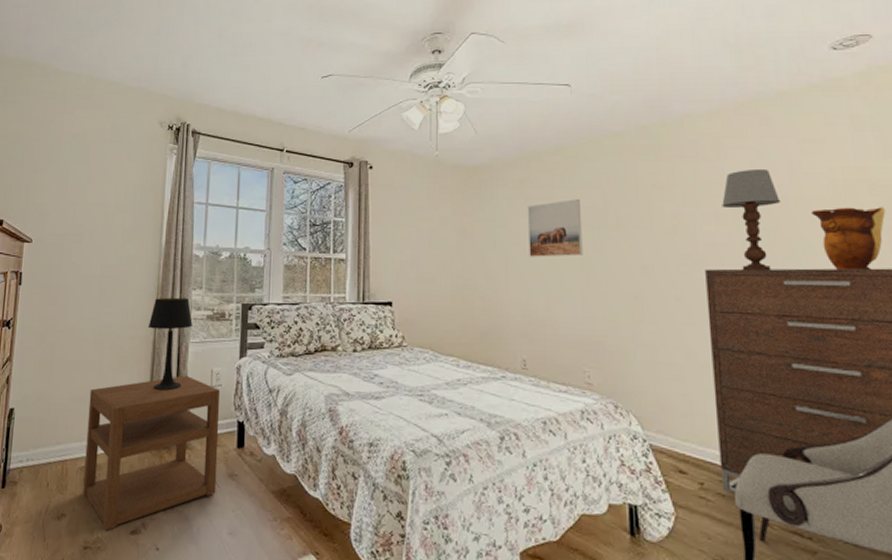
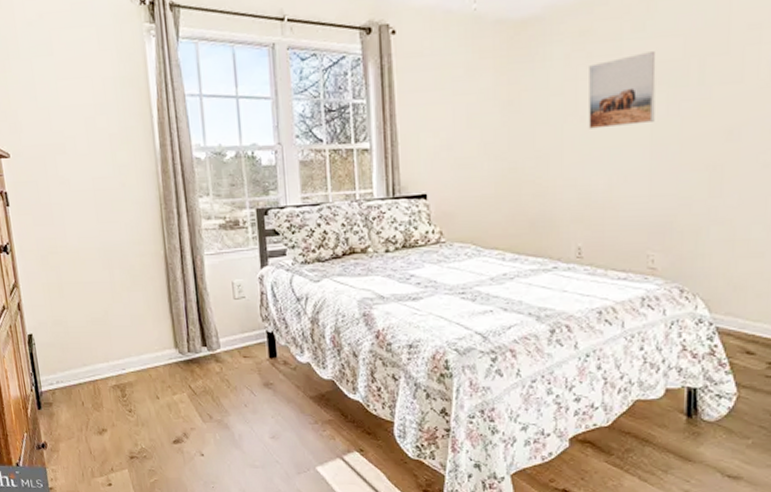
nightstand: present [82,375,221,532] -> none [107,289,253,443]
table lamp: present [147,297,193,391] -> none [156,206,205,306]

